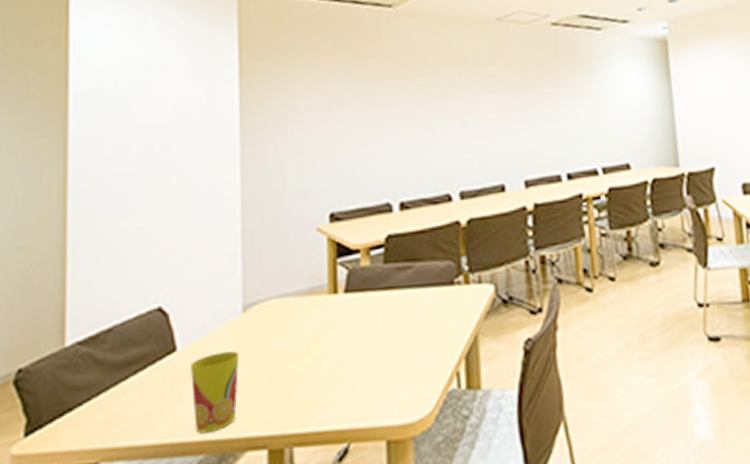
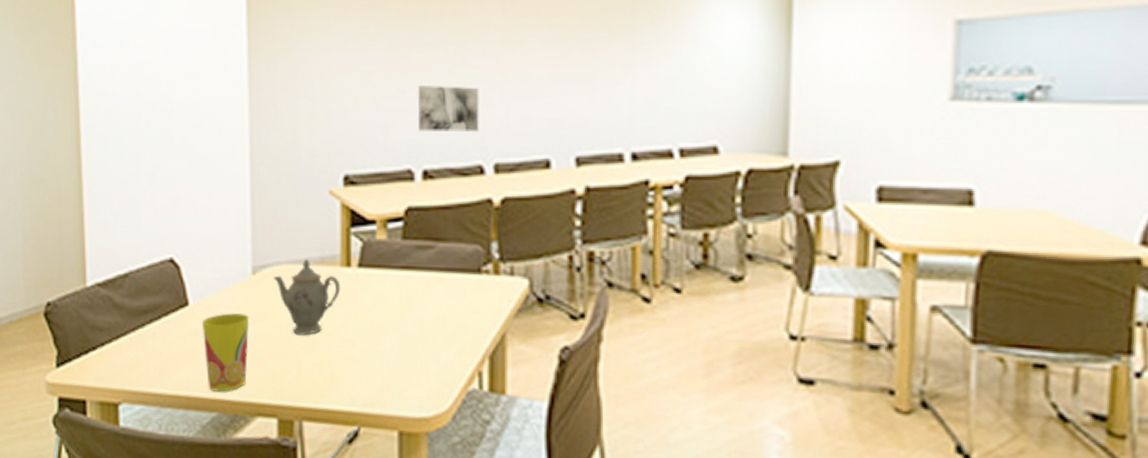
teapot: none [264,291,329,364] -> present [273,259,341,336]
wall art: none [393,131,446,171] -> present [418,85,479,132]

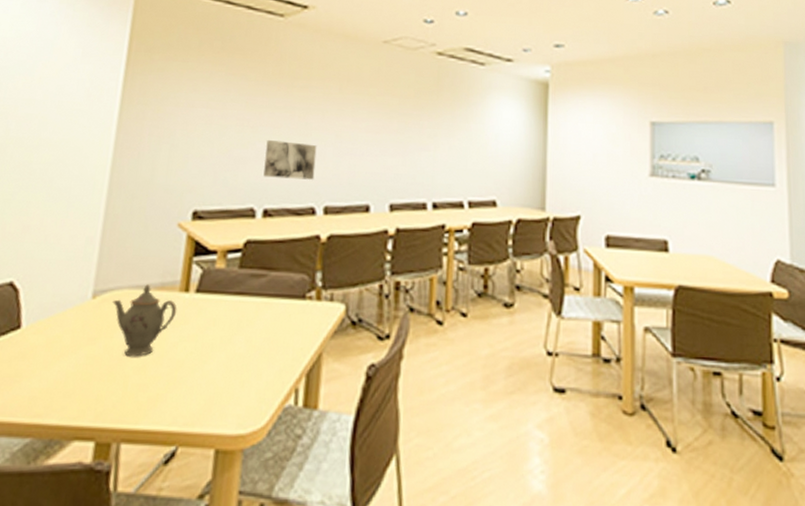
cup: present [202,313,250,392] -> none [26,336,82,416]

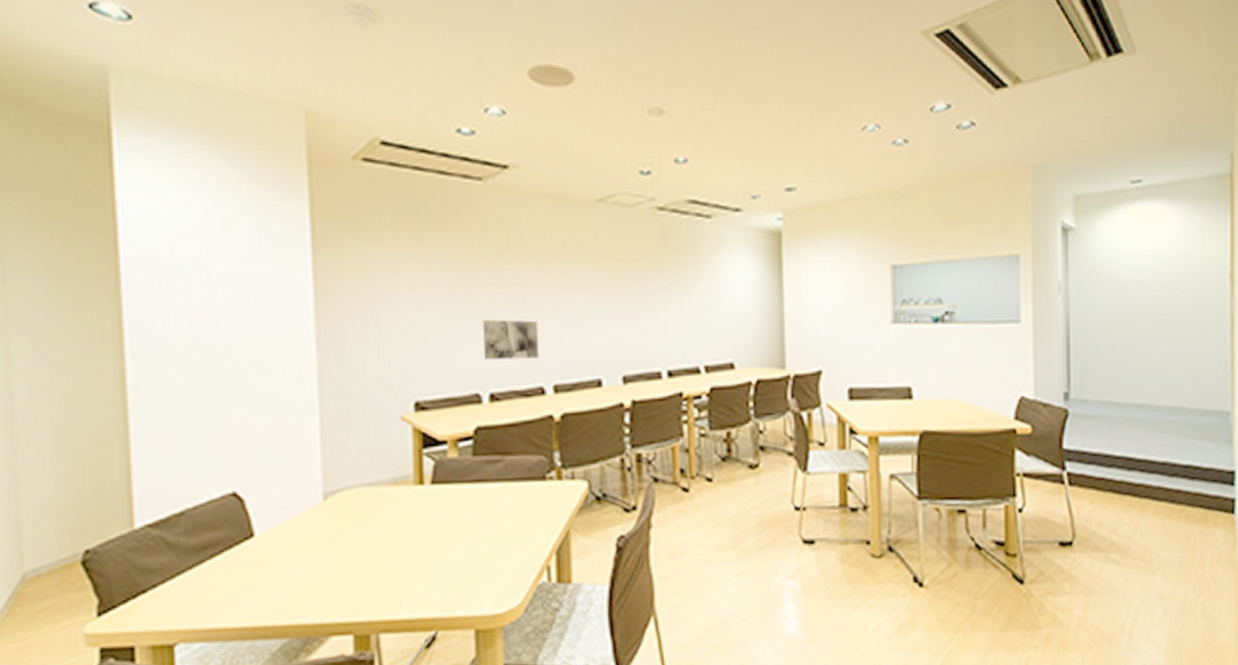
teapot: present [112,284,177,357] -> none [346,481,415,553]

